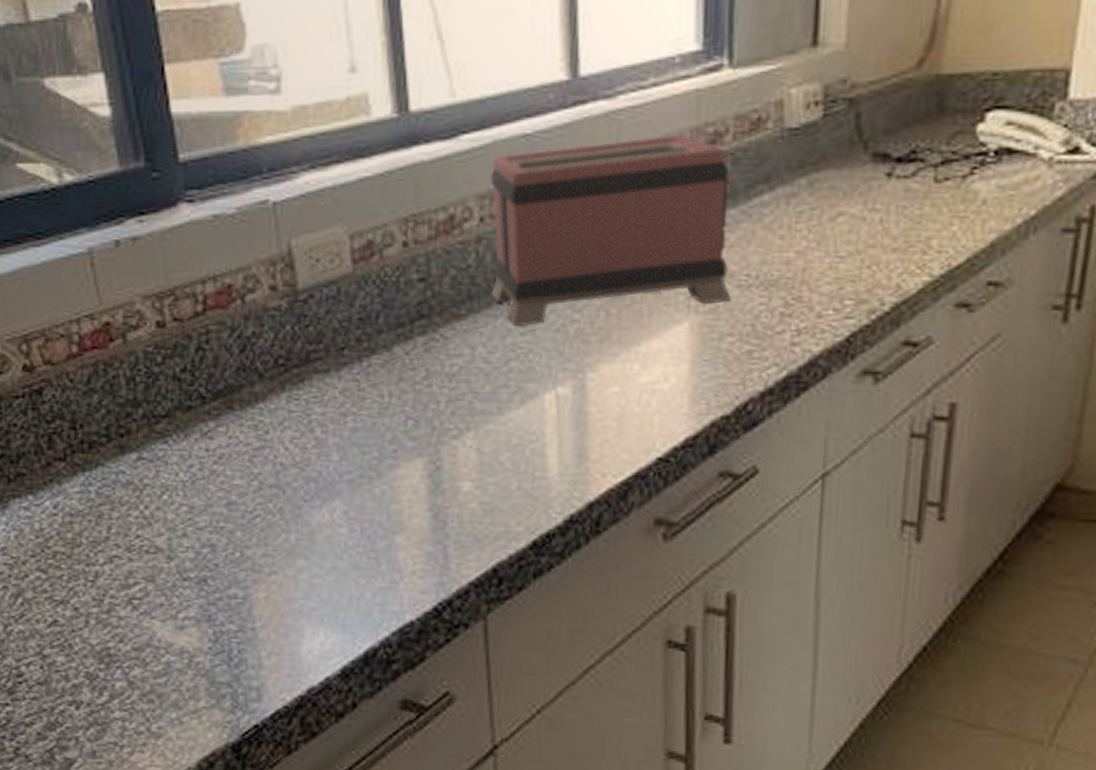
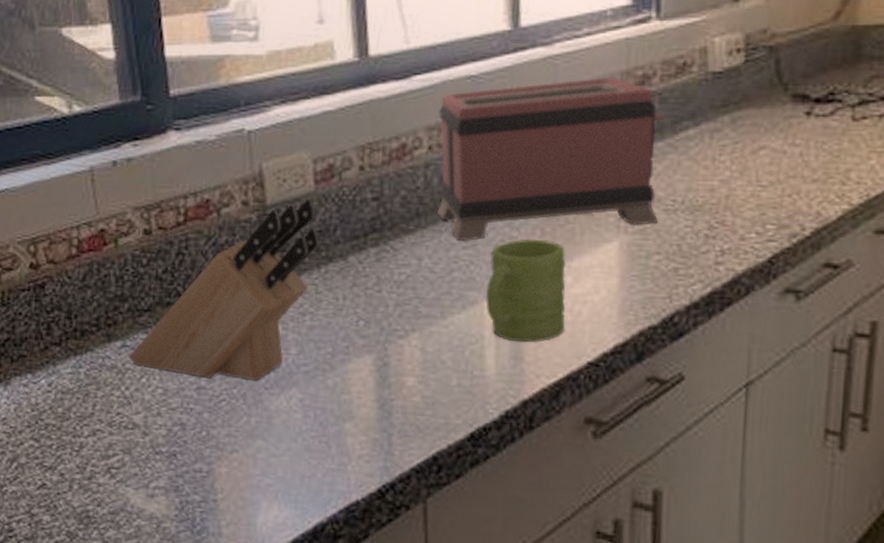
knife block: none [146,280,361,493] -> present [128,197,320,381]
mug: none [545,322,633,439] -> present [485,239,566,343]

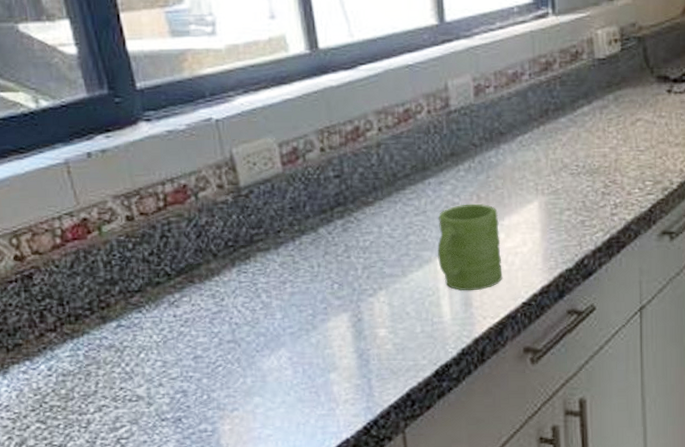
knife block: present [128,197,320,381] -> none [125,178,292,348]
toaster: present [437,76,665,242] -> none [383,64,566,210]

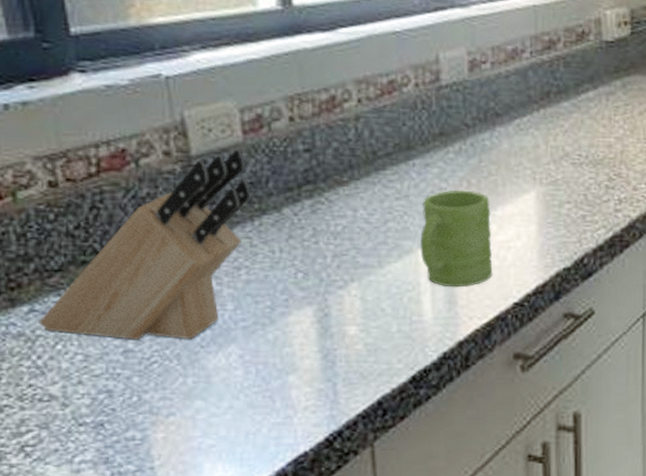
knife block: none [125,178,292,348] -> present [39,148,252,340]

